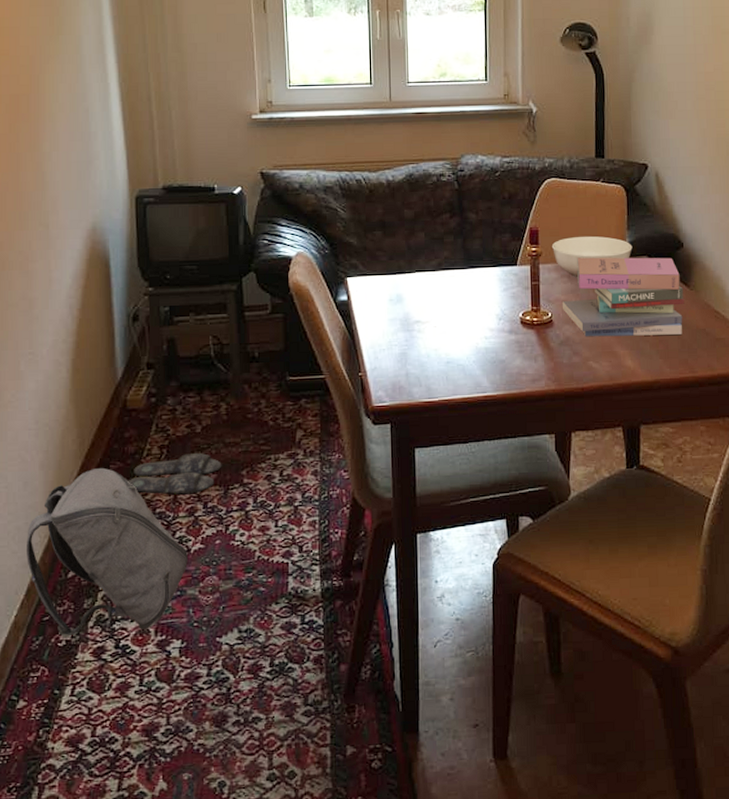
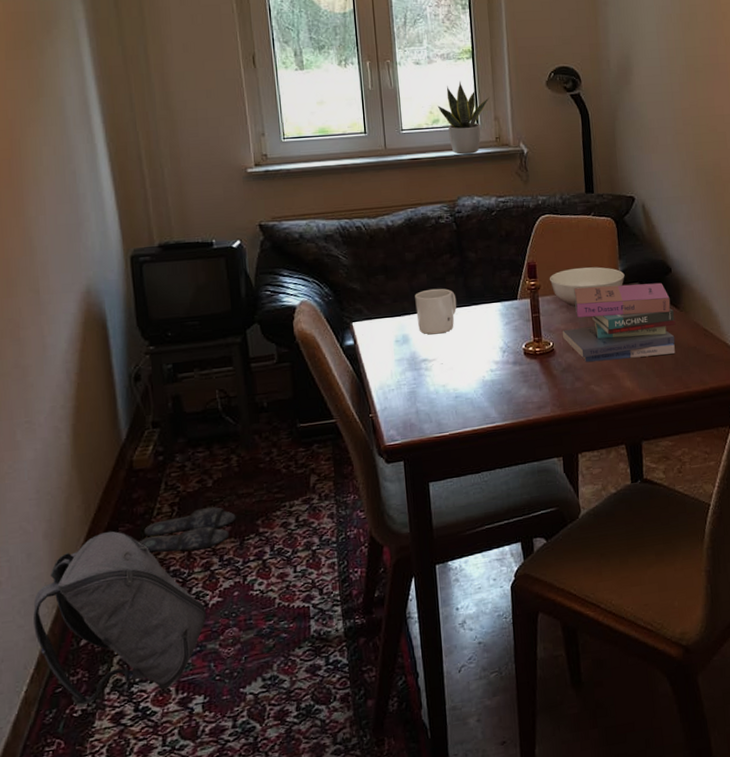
mug: none [411,248,454,296] -> present [415,288,457,335]
potted plant: none [445,34,500,111] -> present [437,81,490,155]

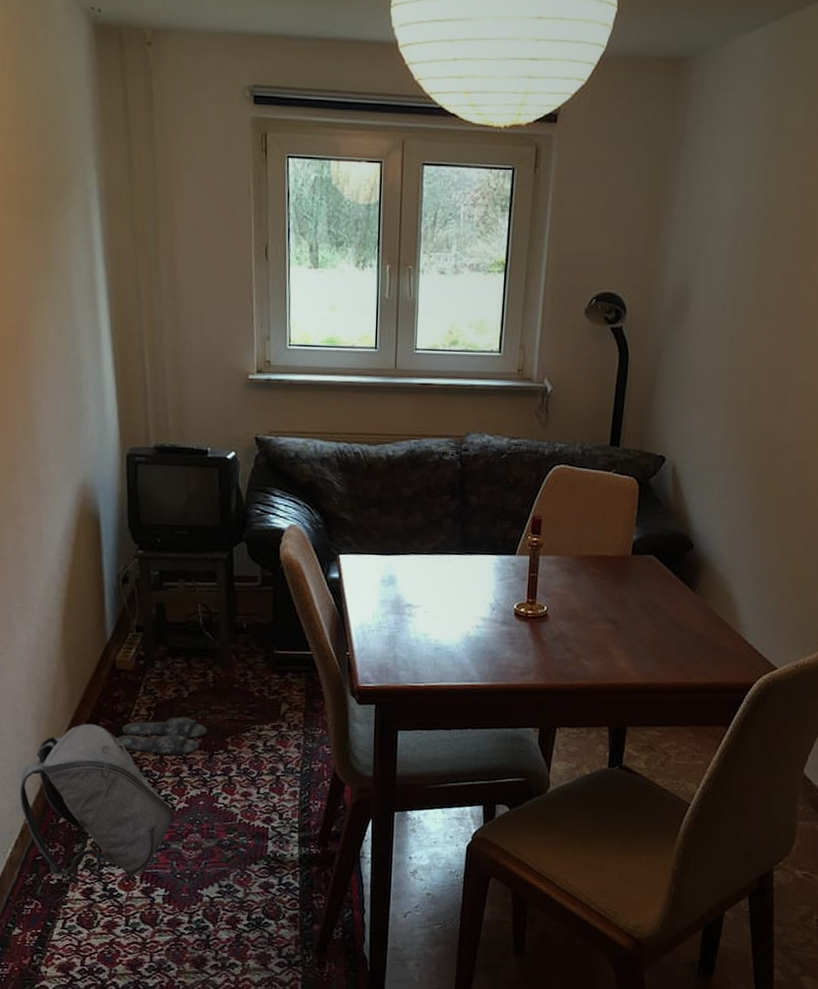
mug: present [415,288,457,335] -> none [406,530,451,580]
potted plant: present [437,81,490,155] -> none [458,298,518,385]
bowl: present [549,267,625,308] -> none [554,529,639,573]
books: present [562,282,676,362] -> none [558,551,689,639]

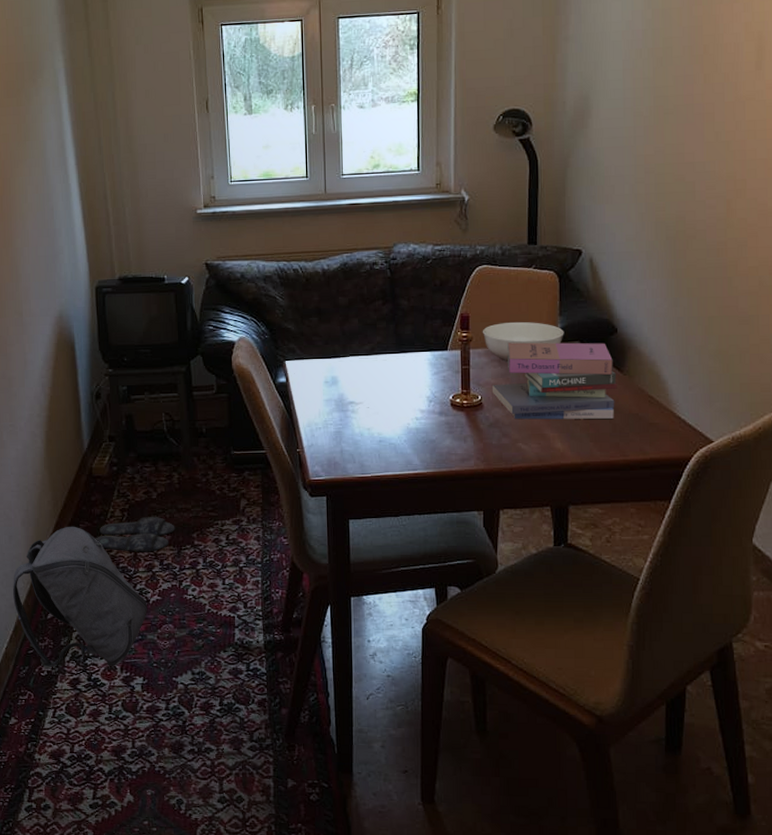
bowl: none [554,529,639,573] -> present [482,321,564,363]
books: none [558,551,689,639] -> present [491,342,617,420]

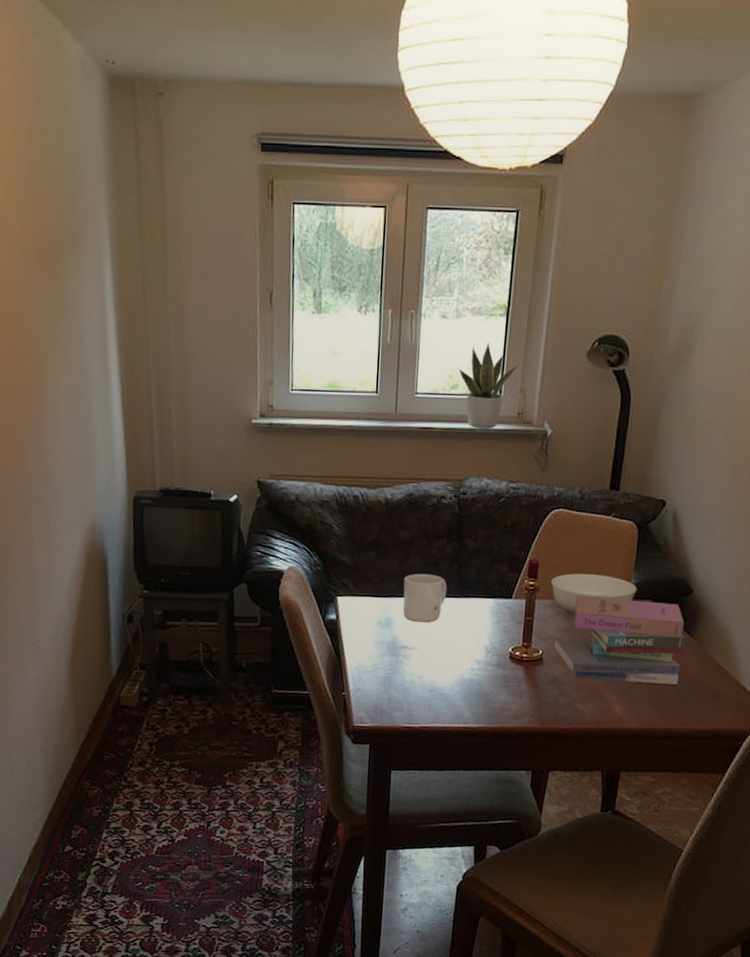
backpack: present [12,526,148,669] -> none [28,756,173,906]
slippers: present [95,517,175,552] -> none [119,752,207,790]
mug: none [346,333,387,379] -> present [403,573,447,622]
potted plant: none [378,125,433,201] -> present [458,342,519,429]

